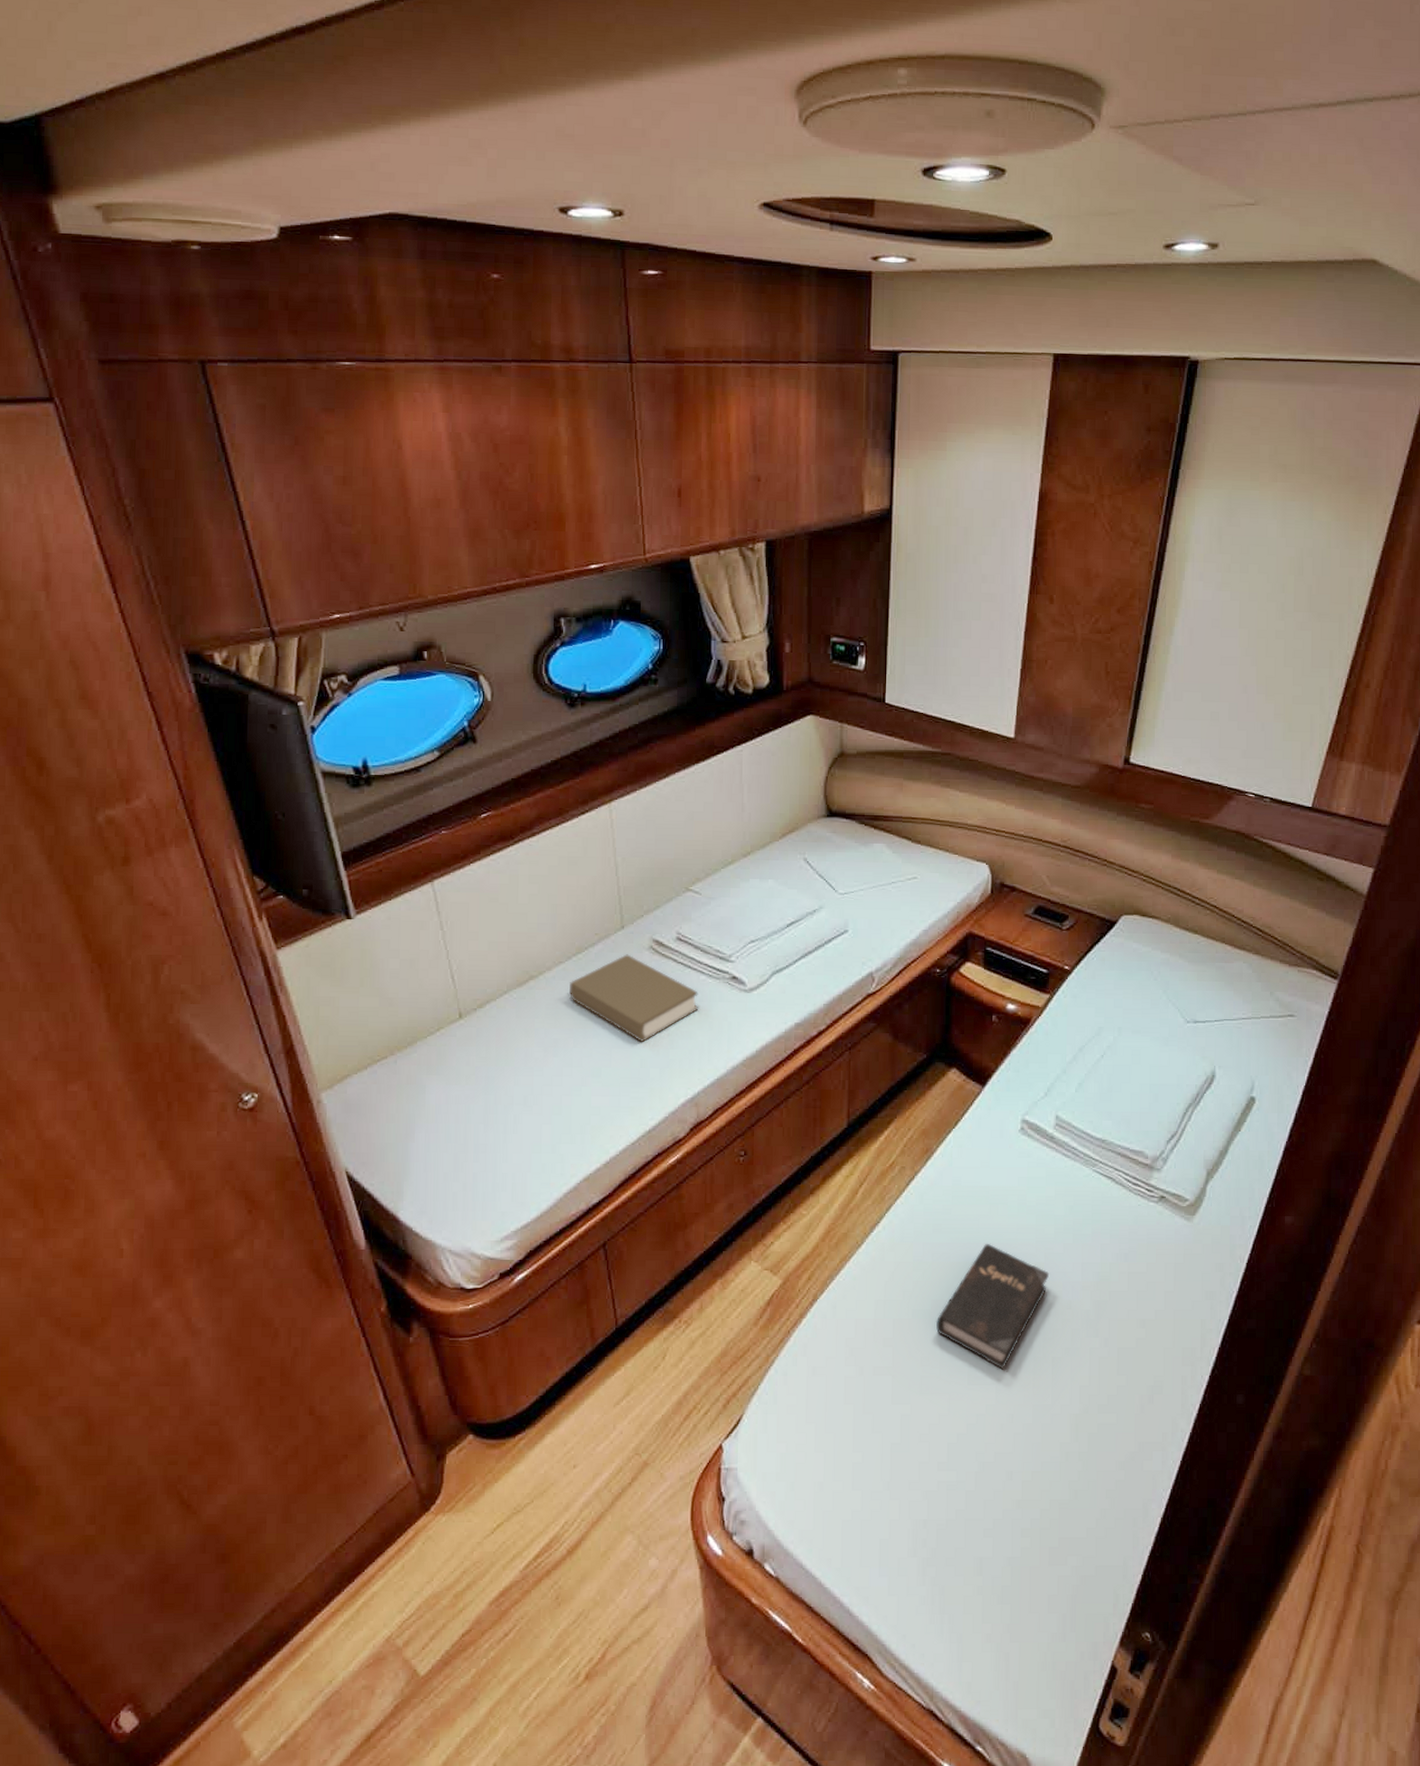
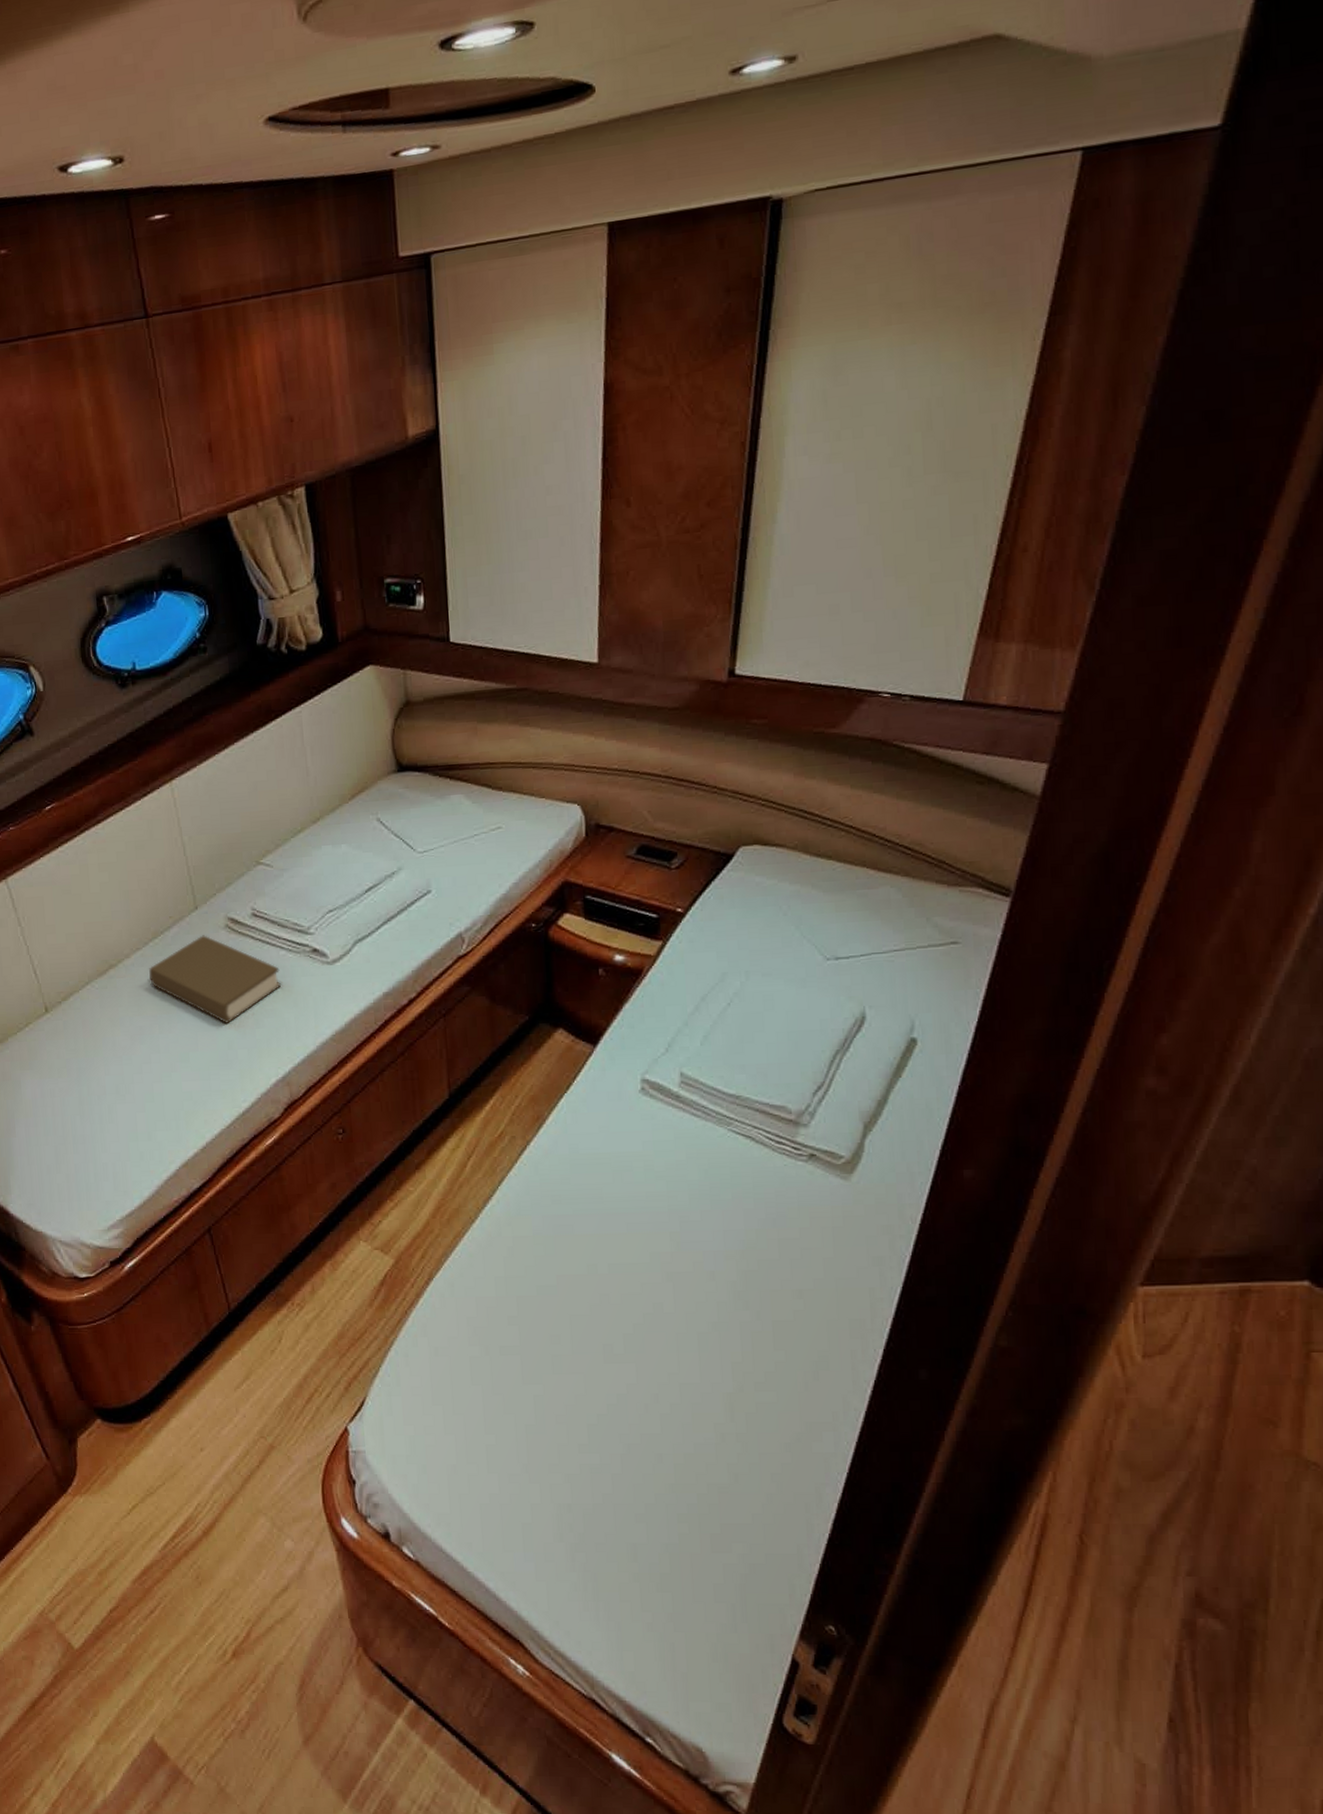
hardback book: present [935,1243,1049,1370] -> none [563,1213,686,1347]

